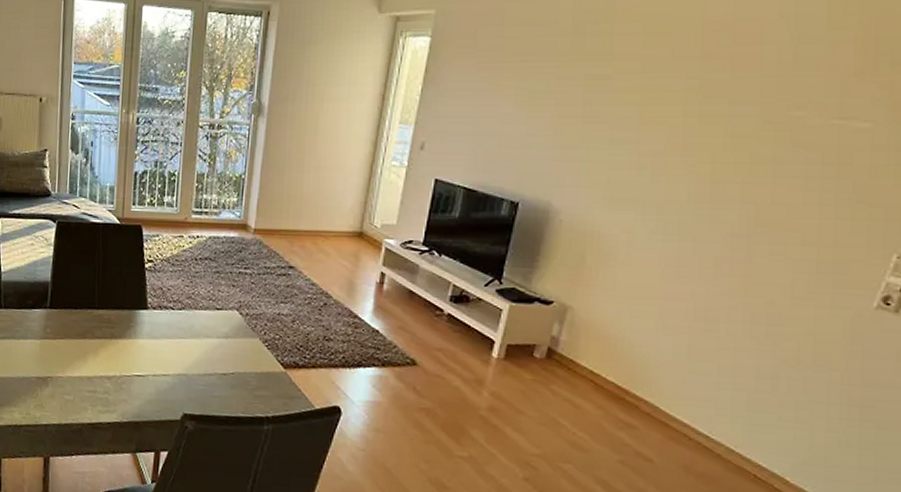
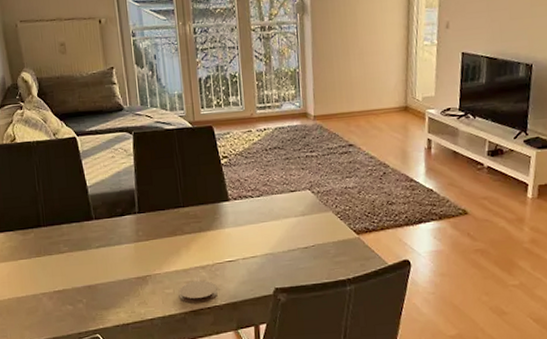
coaster: none [79,391,121,416] -> present [178,280,218,303]

